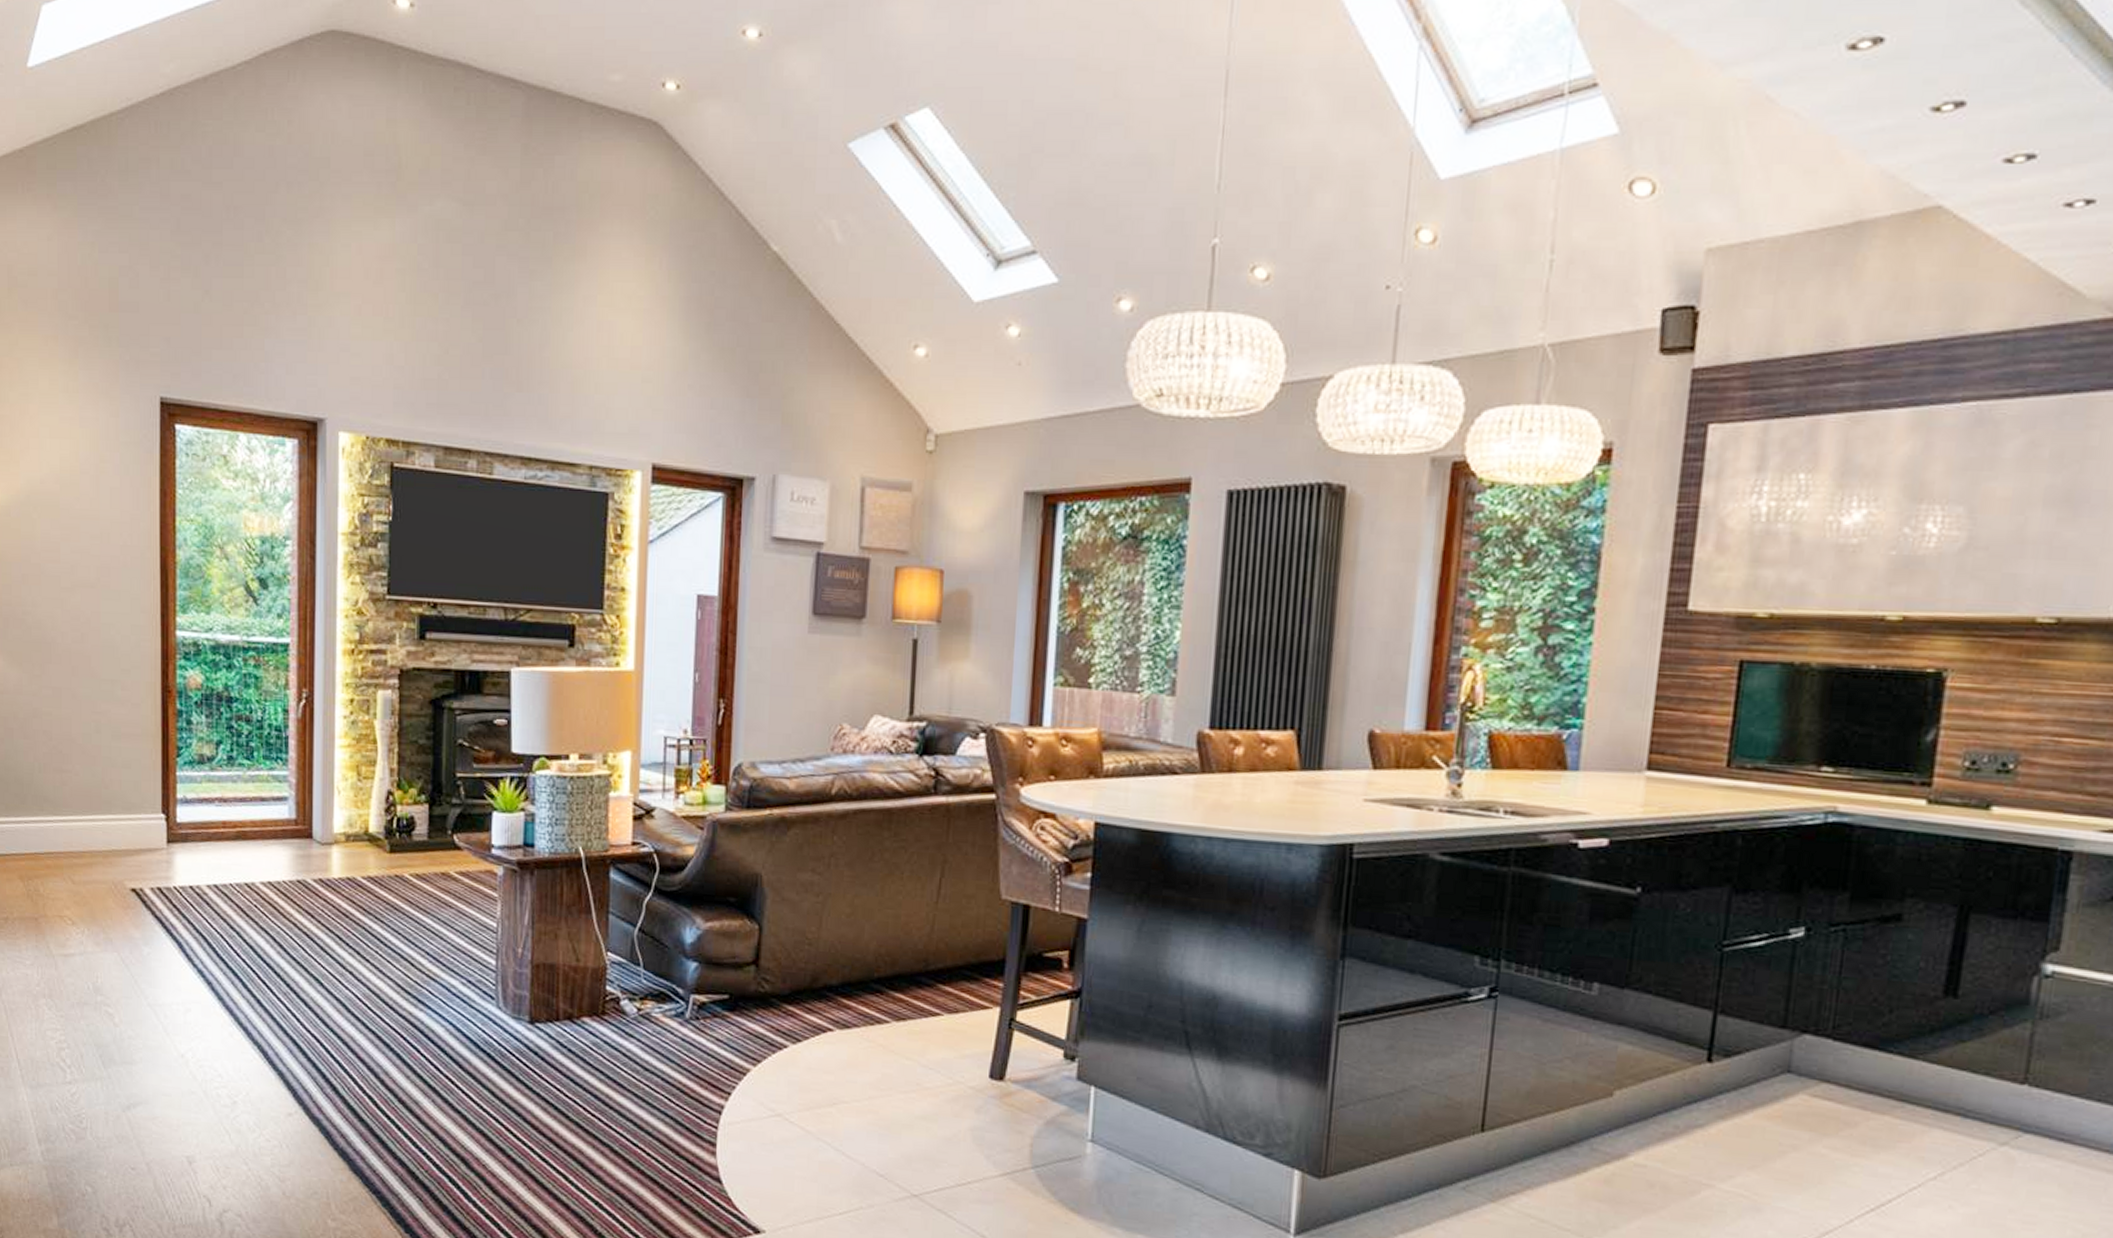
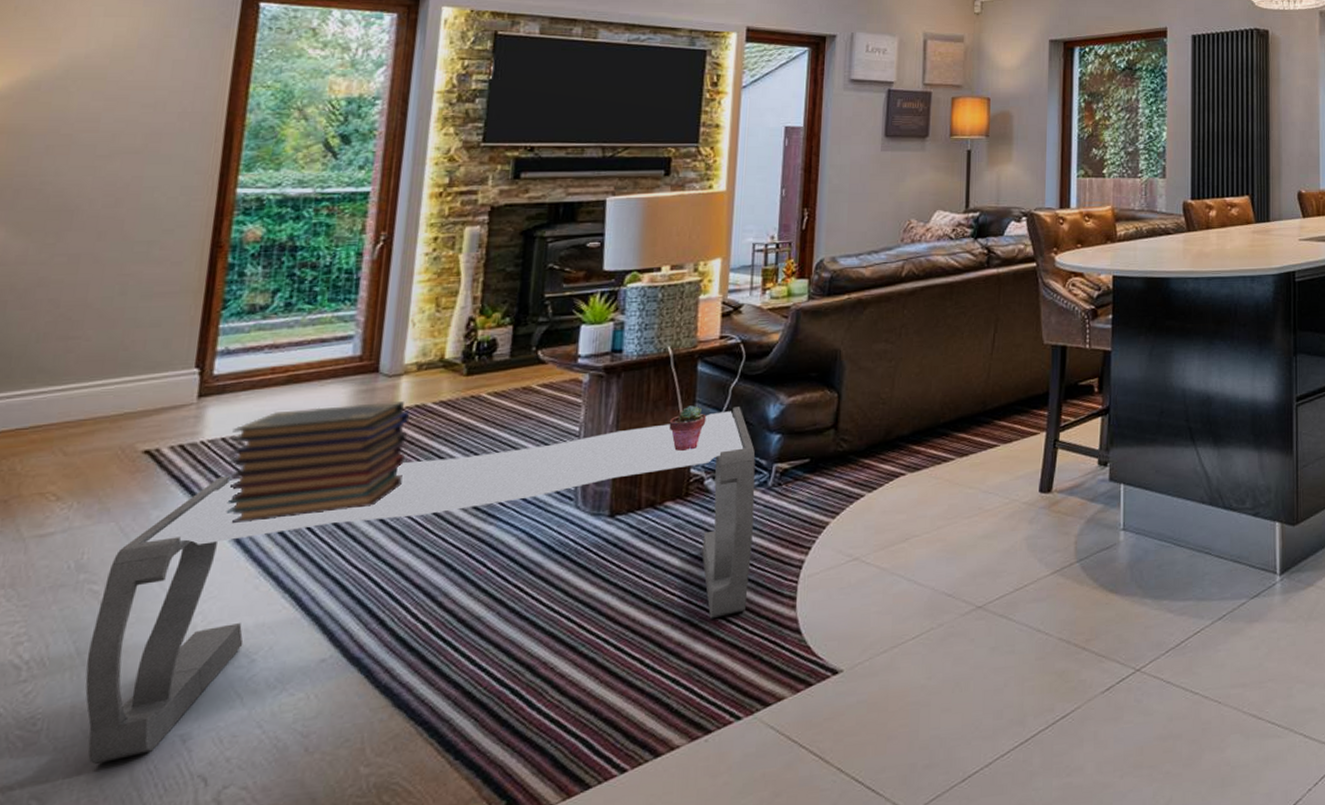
coffee table: none [111,924,672,1168] -> present [85,407,756,765]
book stack: none [197,867,342,974] -> present [226,401,409,524]
potted succulent: none [583,916,621,966] -> present [669,405,707,452]

